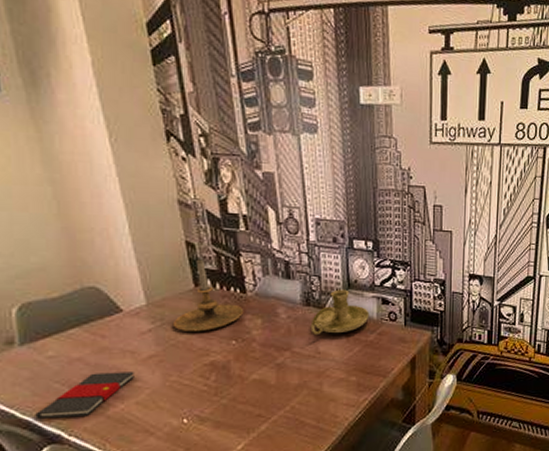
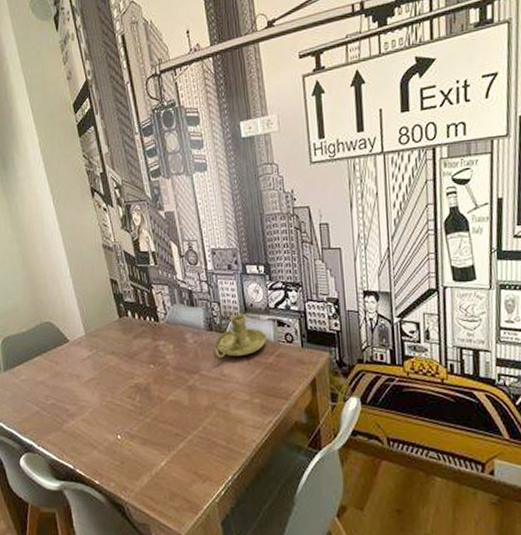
book: present [35,371,134,419] -> none [16,393,80,431]
candle holder: present [174,259,243,333] -> none [106,293,158,358]

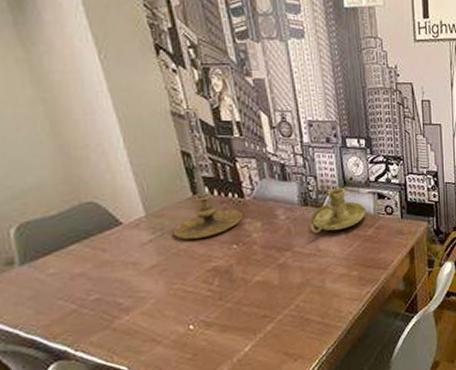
candle holder: none [106,293,158,358] -> present [174,167,242,240]

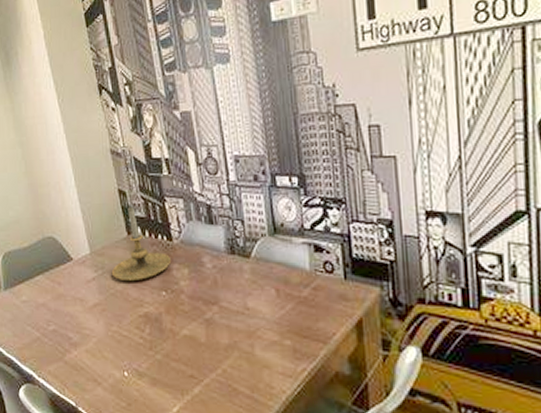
candle holder: present [309,187,367,233] -> none [236,235,301,287]

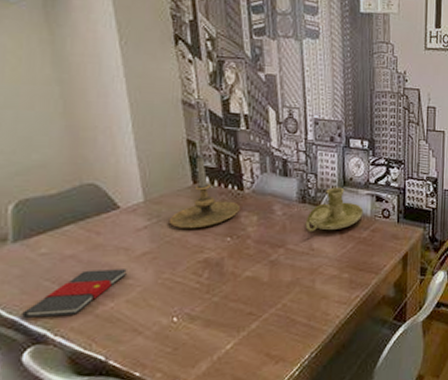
book: none [15,318,84,360] -> present [21,269,127,318]
candle holder: none [236,235,301,287] -> present [305,187,364,231]

